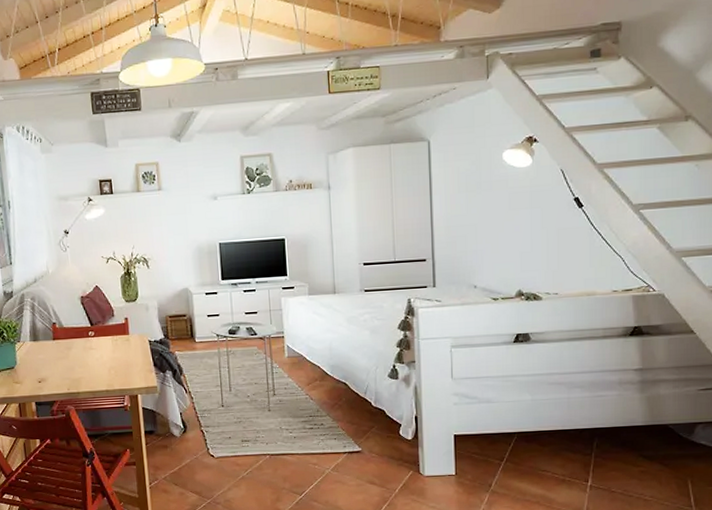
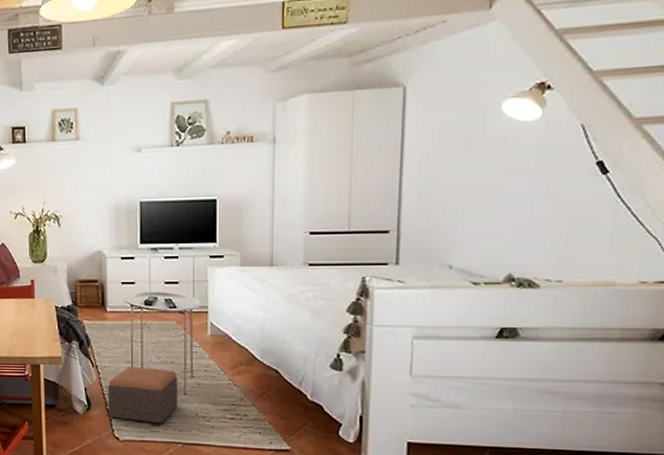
footstool: none [200,389,264,440] -> present [107,366,178,424]

